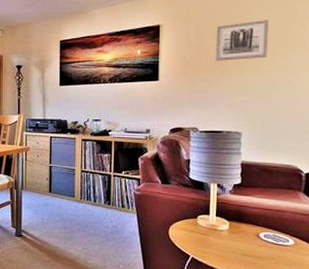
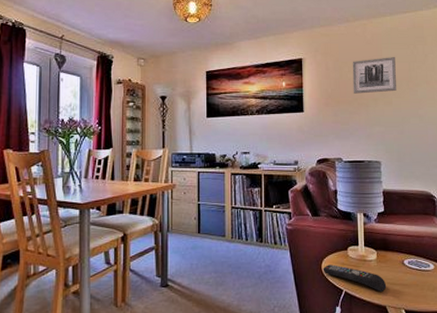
remote control: none [170,230,238,261] -> present [322,264,387,292]

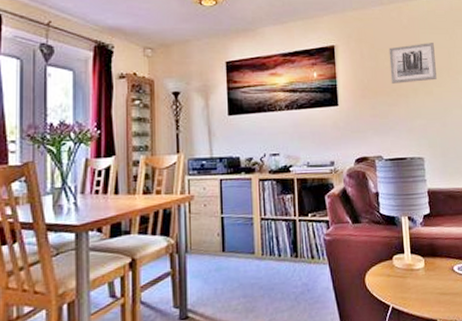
remote control: present [322,264,387,292] -> none [366,277,437,304]

